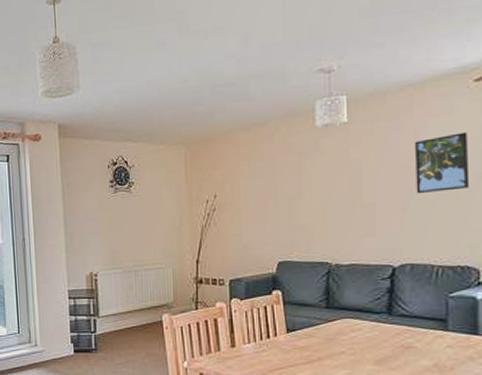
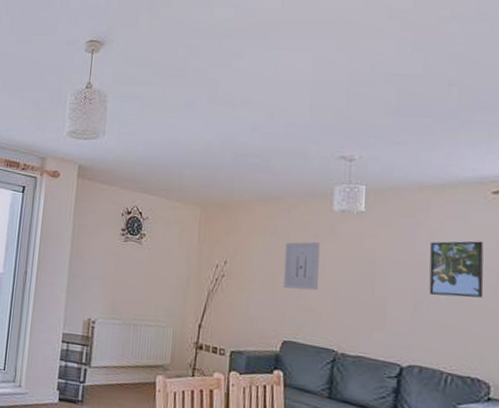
wall art: none [271,160,307,212] -> present [283,241,320,291]

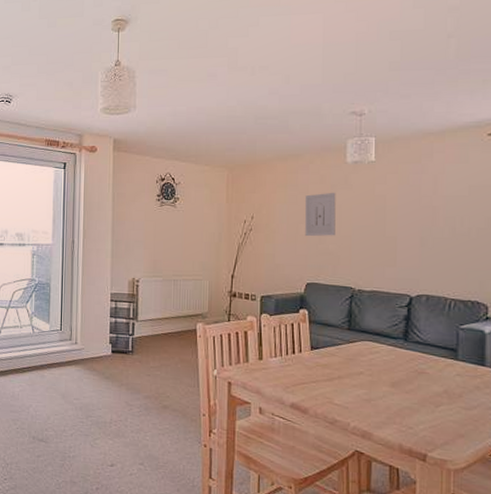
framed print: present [429,240,484,298] -> none [434,180,482,232]

